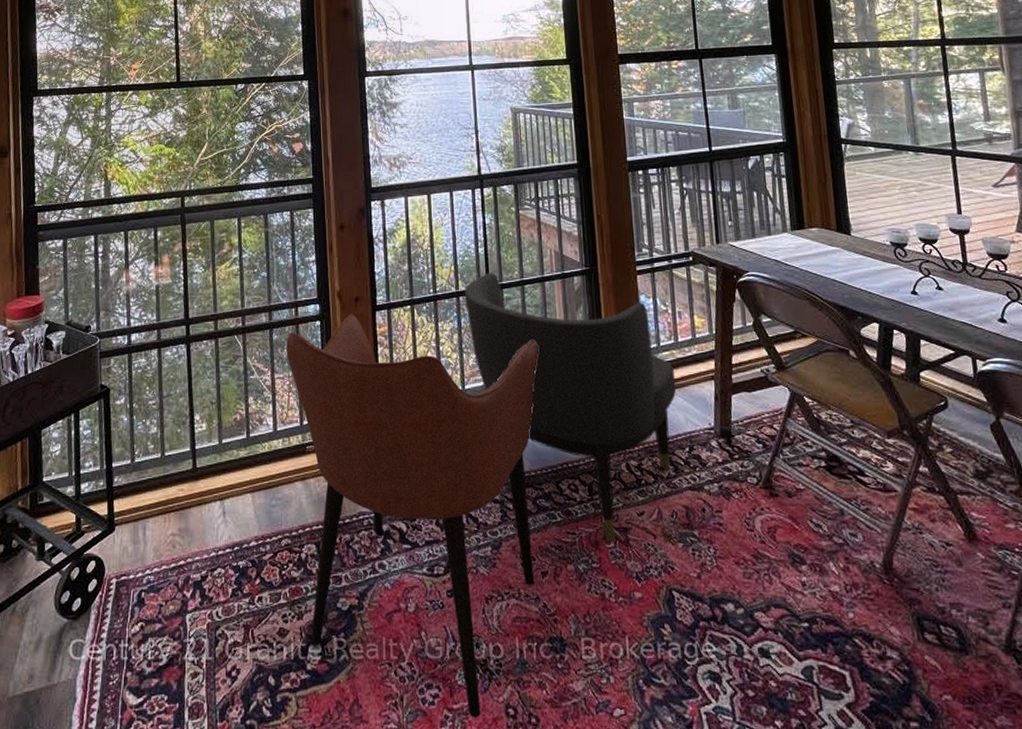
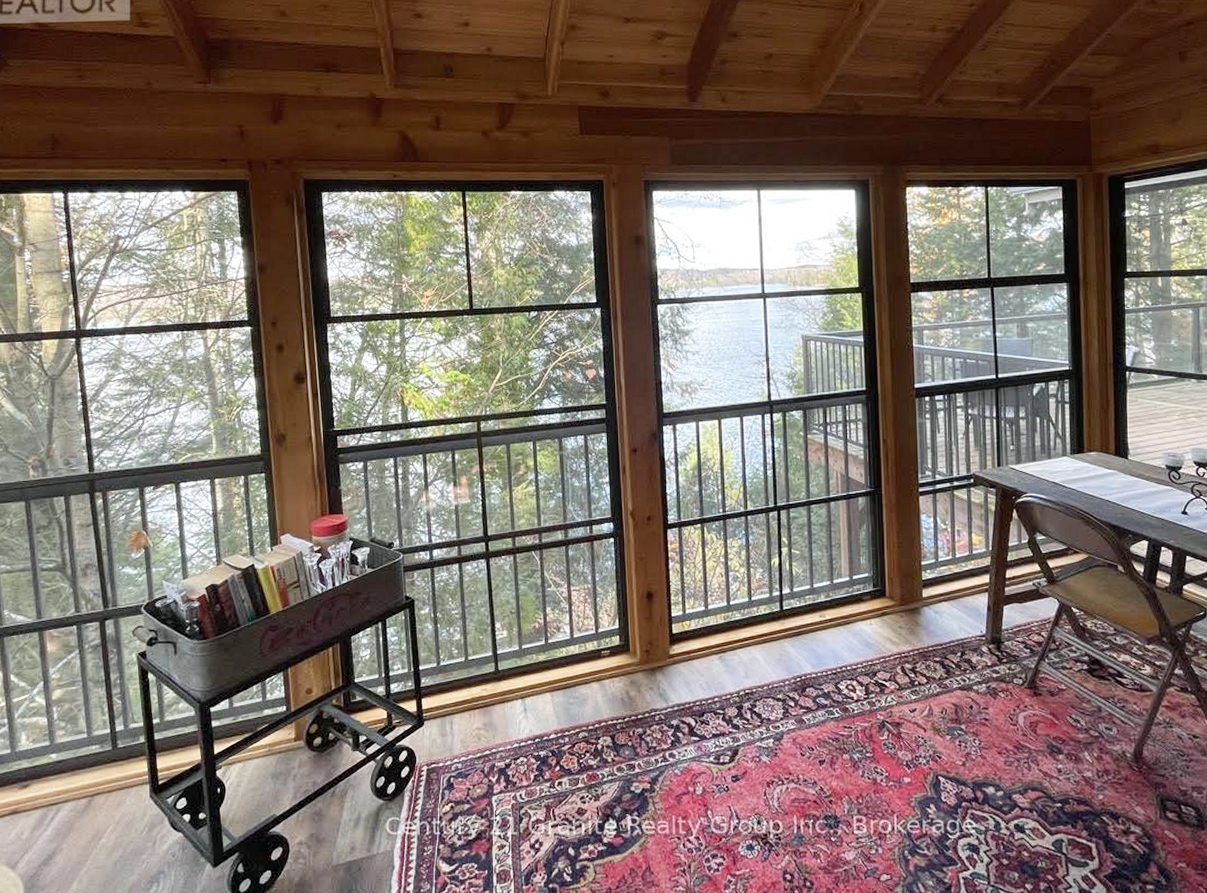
armchair: present [286,314,538,719] -> none [581,532,822,883]
chair: present [465,272,677,543] -> none [753,493,952,735]

